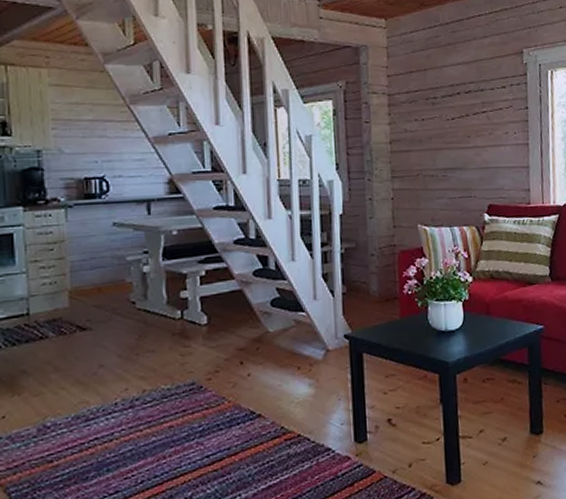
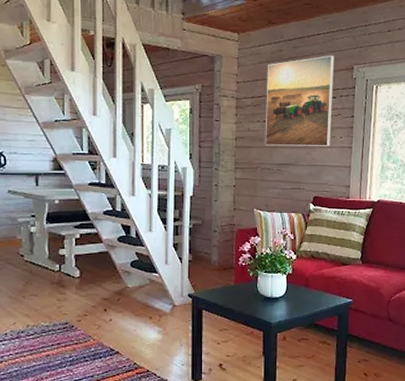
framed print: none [422,39,503,149] -> present [265,55,334,147]

